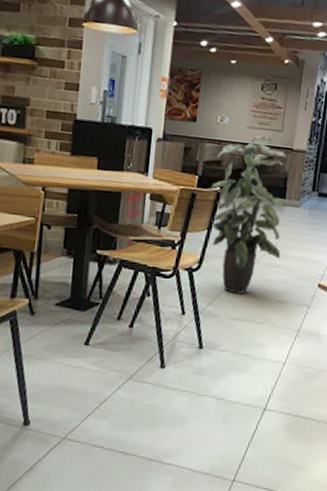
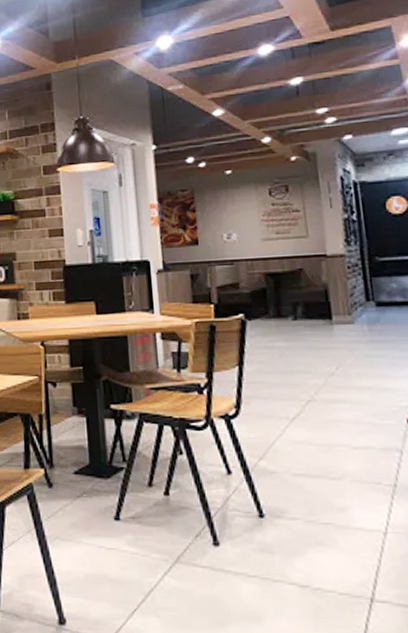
indoor plant: present [211,135,288,294] -> none [231,246,344,442]

